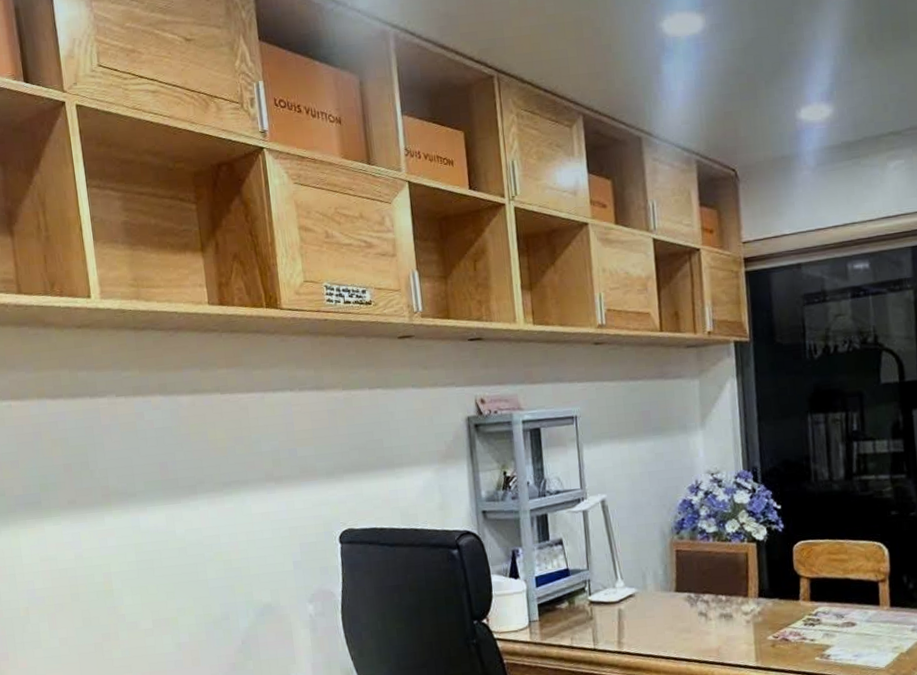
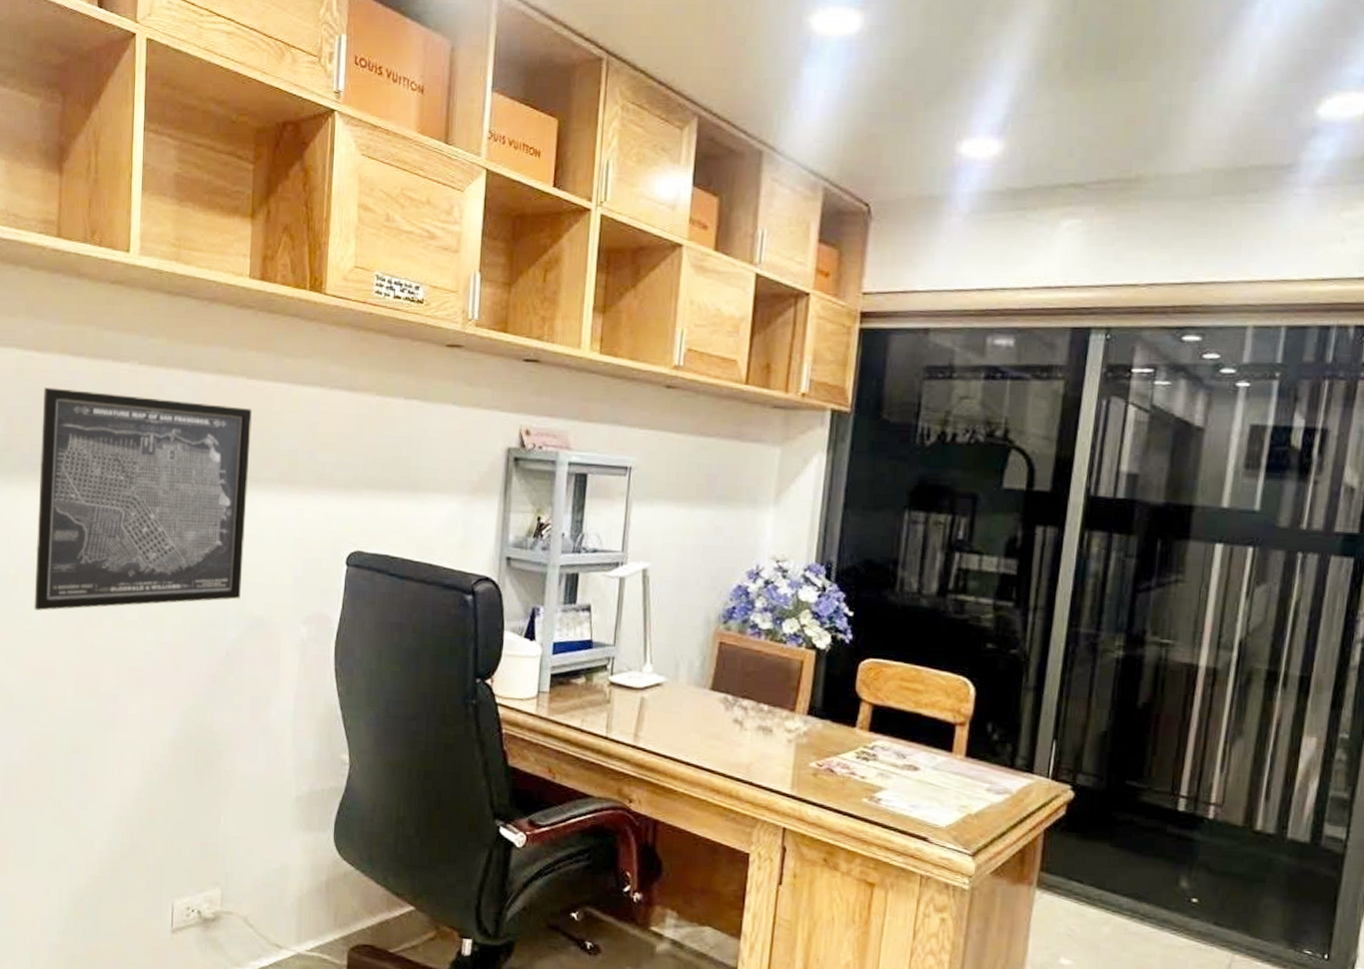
wall art: none [27,420,247,637] -> present [34,387,253,611]

